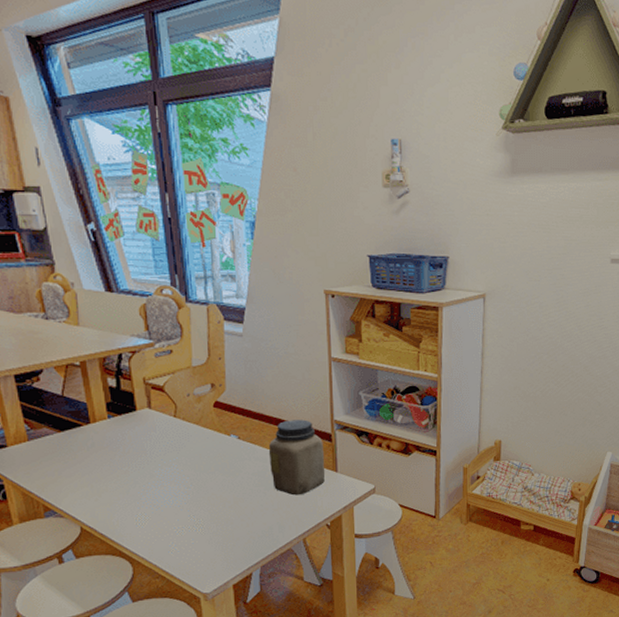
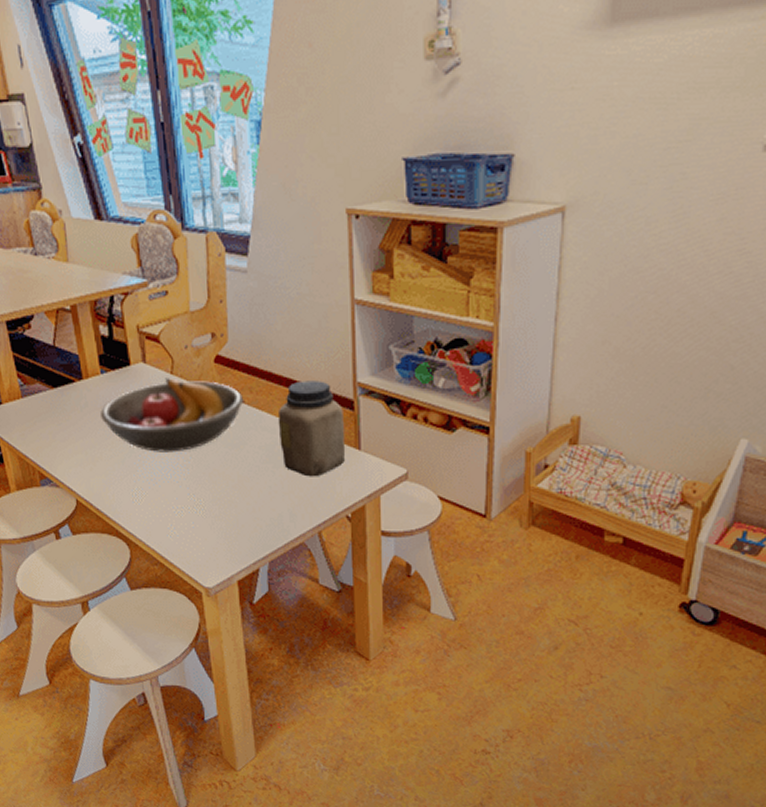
fruit bowl: none [107,420,240,482] -> present [100,378,244,452]

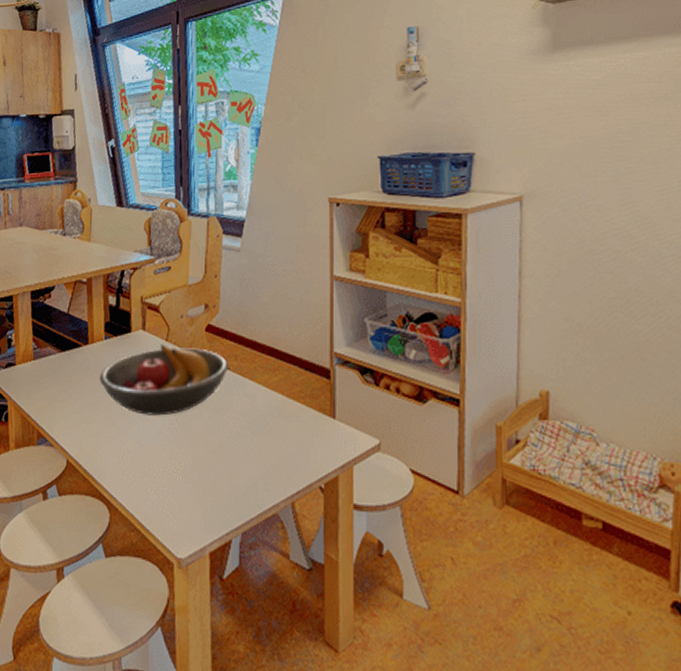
jar: present [278,381,346,477] -> none [259,350,321,445]

